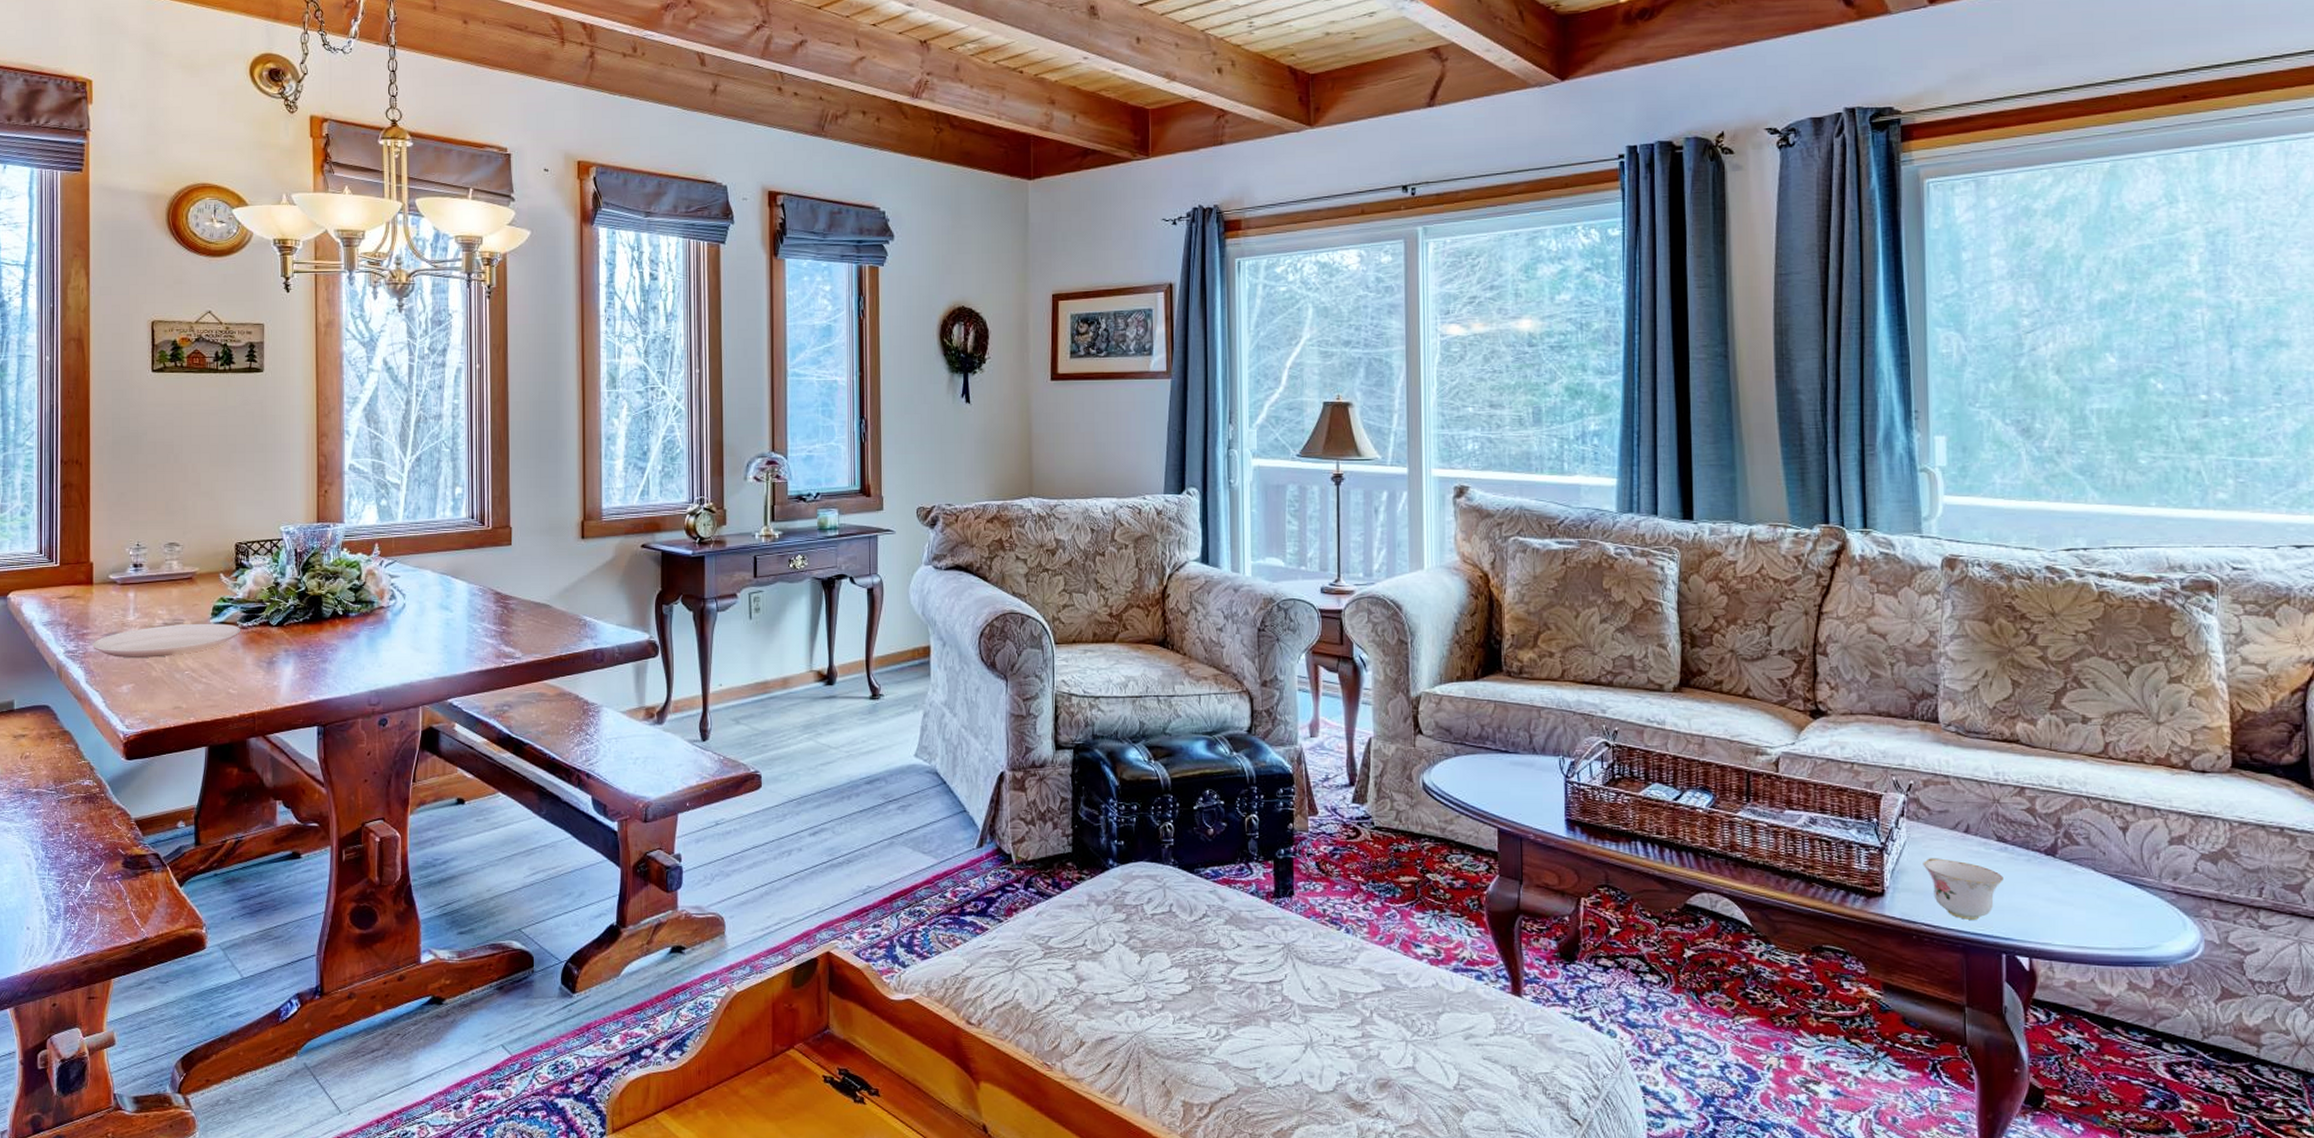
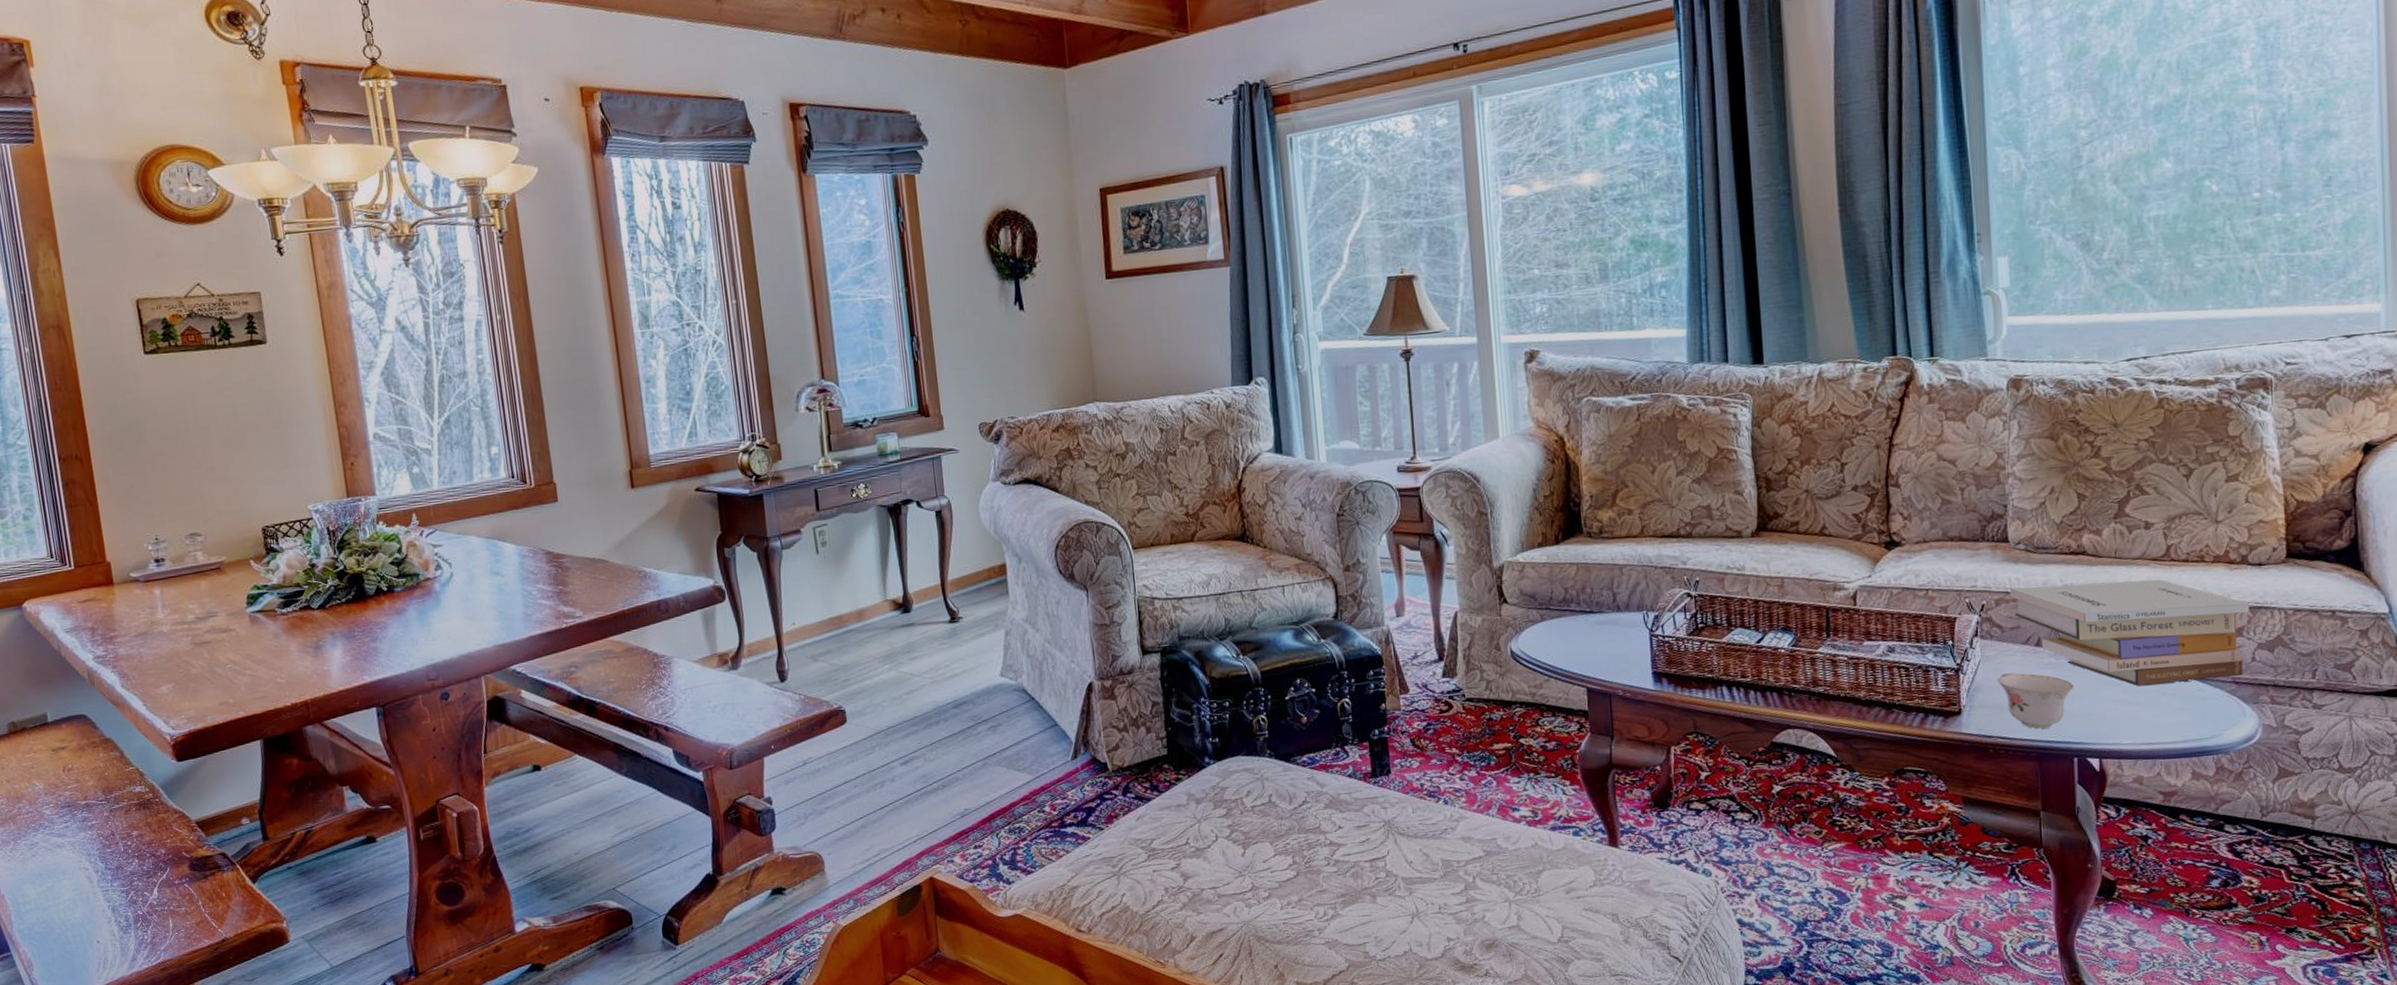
plate: present [93,623,242,657] -> none [123,612,281,658]
books: none [1939,770,2192,887] -> present [2010,579,2249,687]

